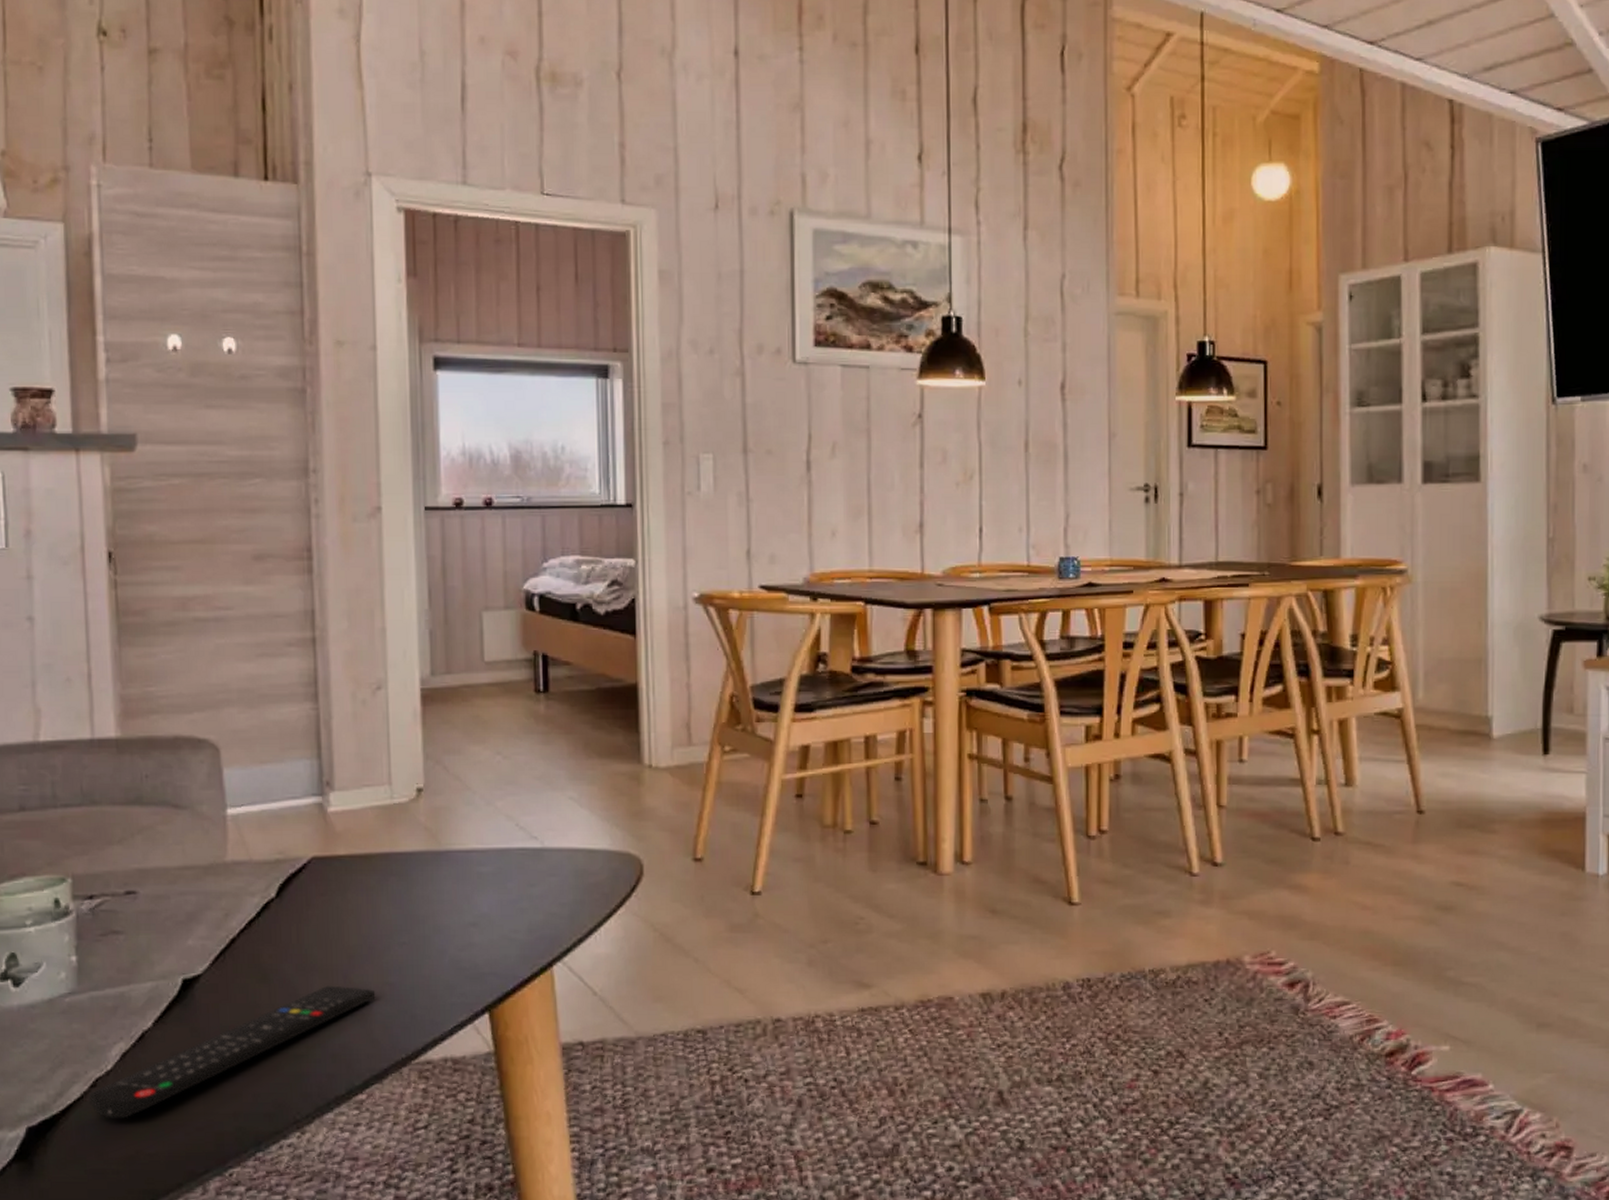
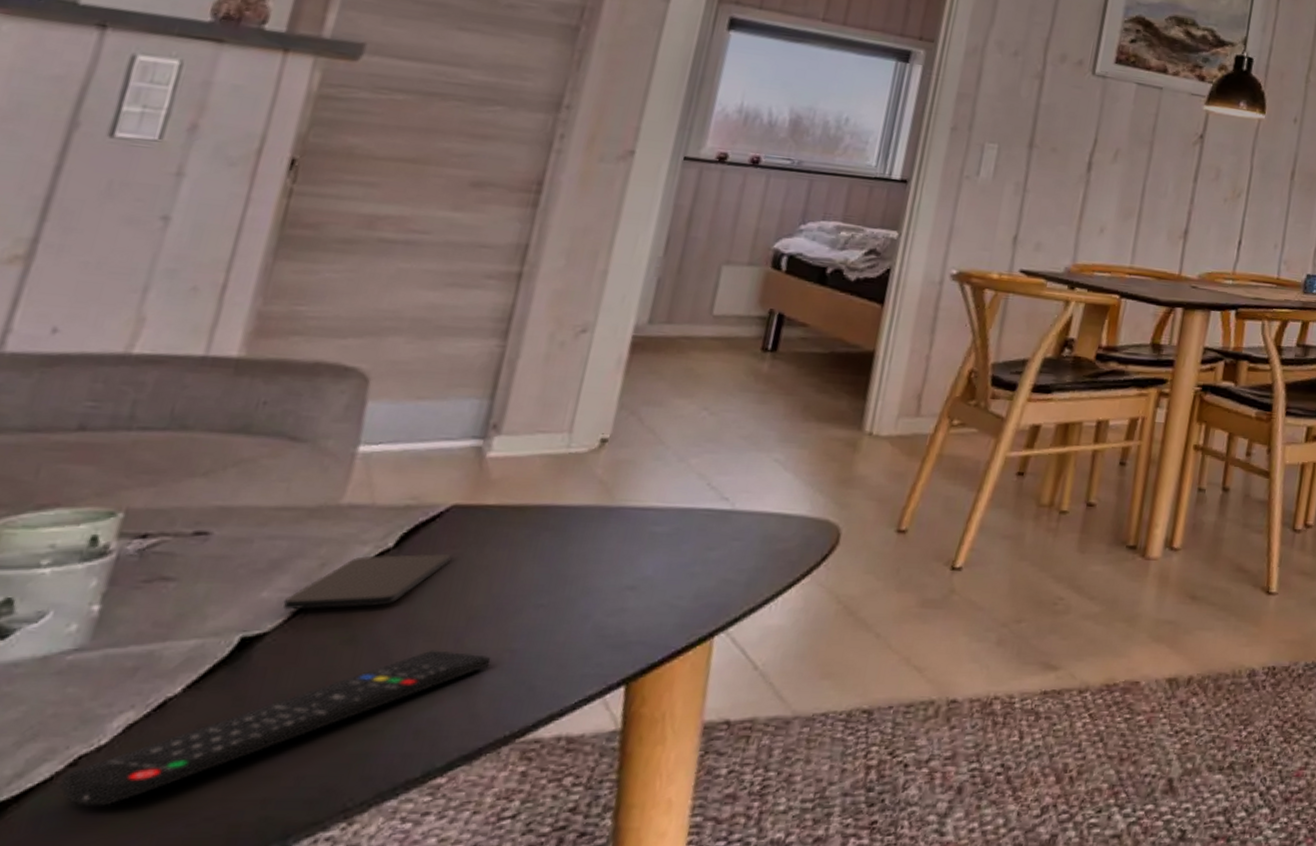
smartphone: none [205,901,322,955] -> present [282,553,451,610]

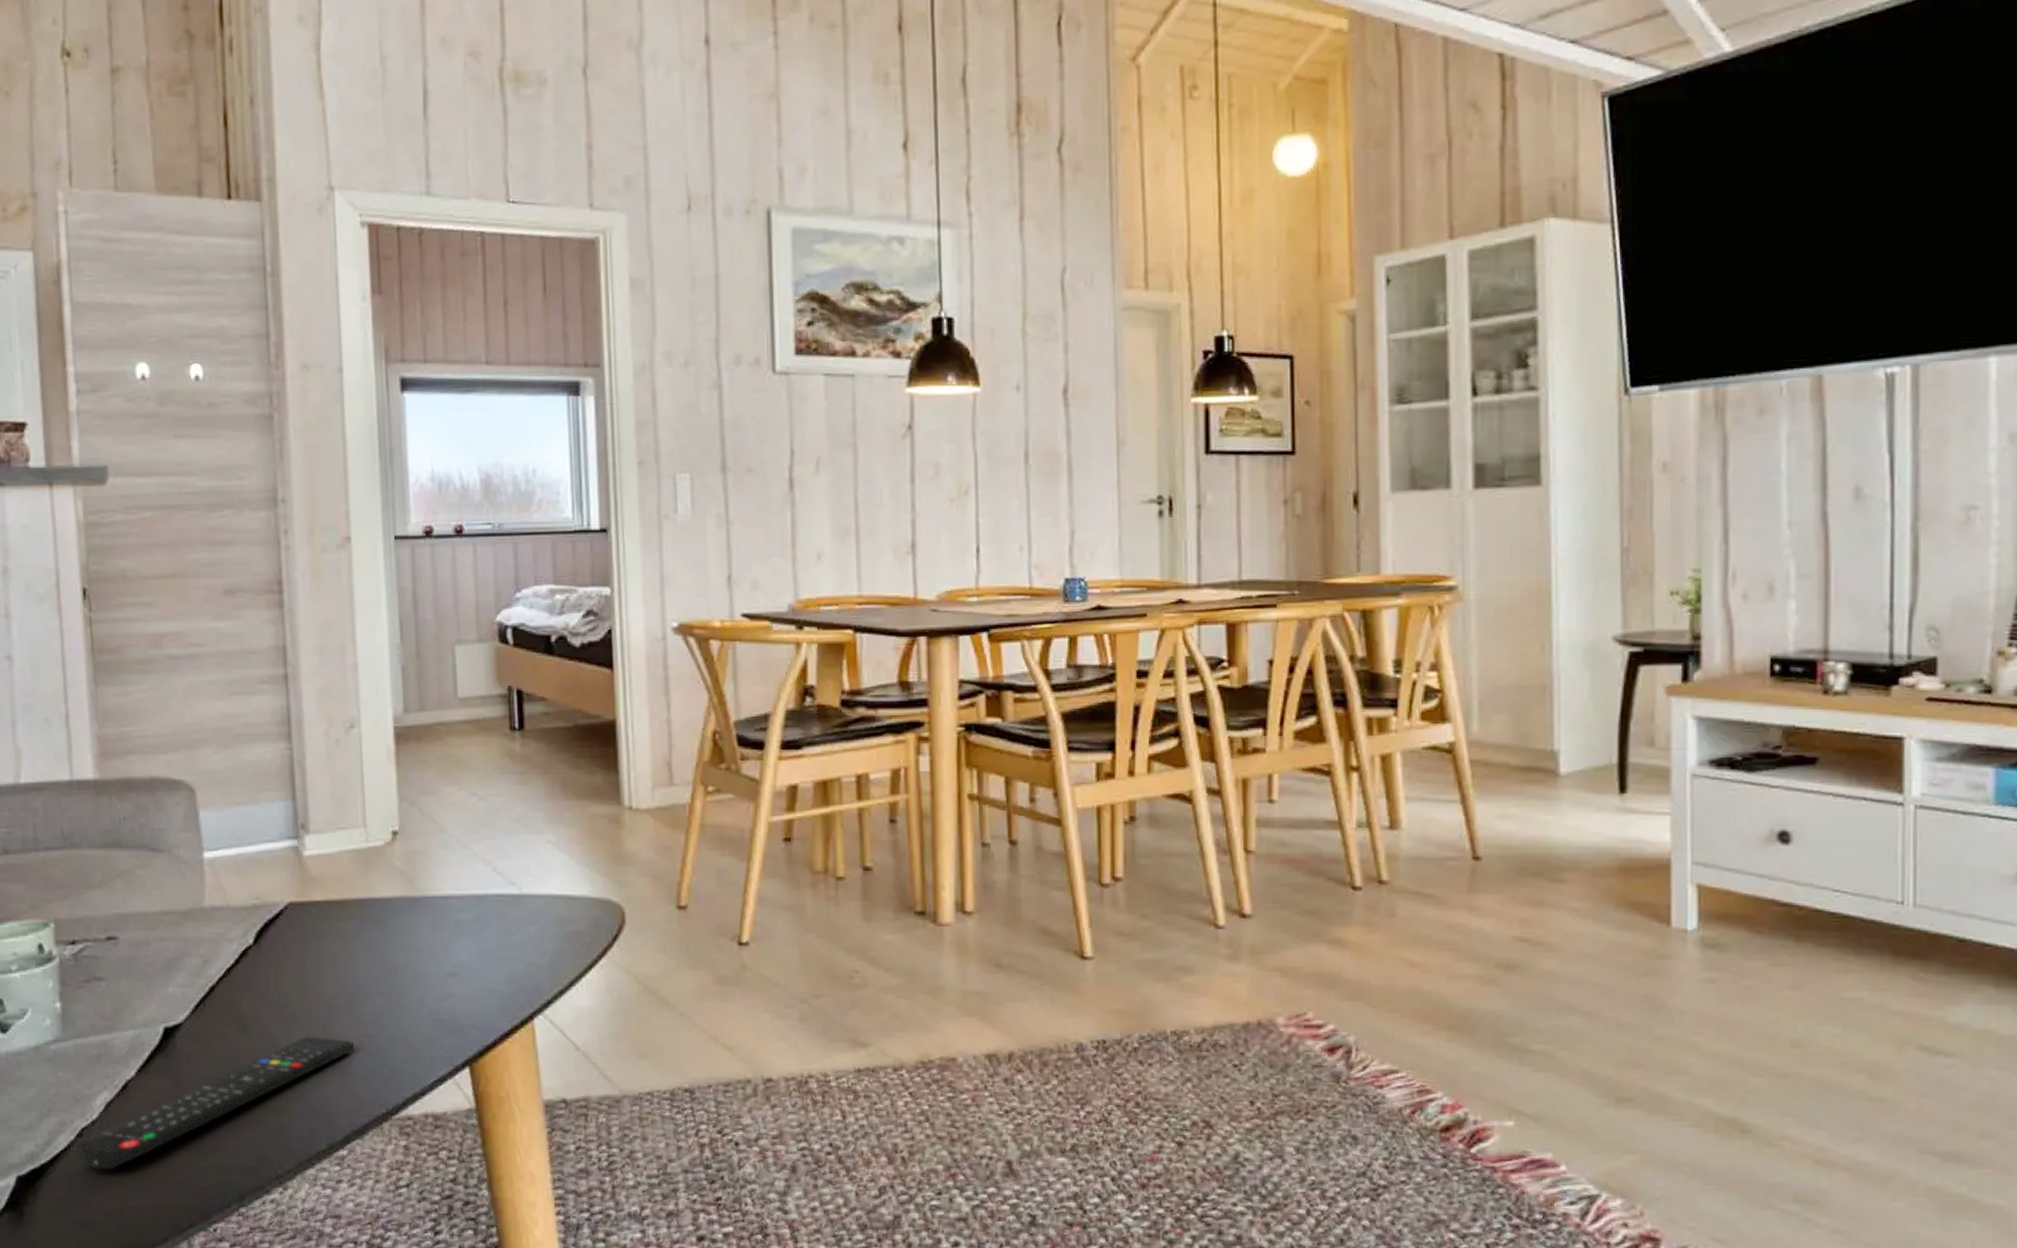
smartphone: present [282,553,451,610] -> none [185,948,300,1003]

